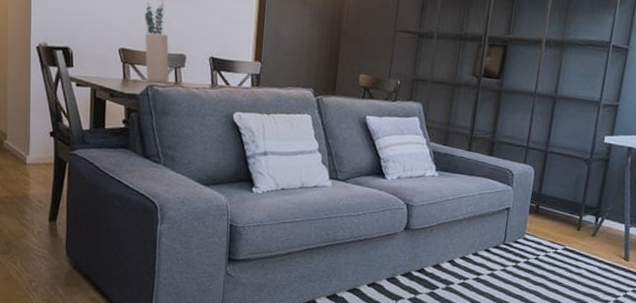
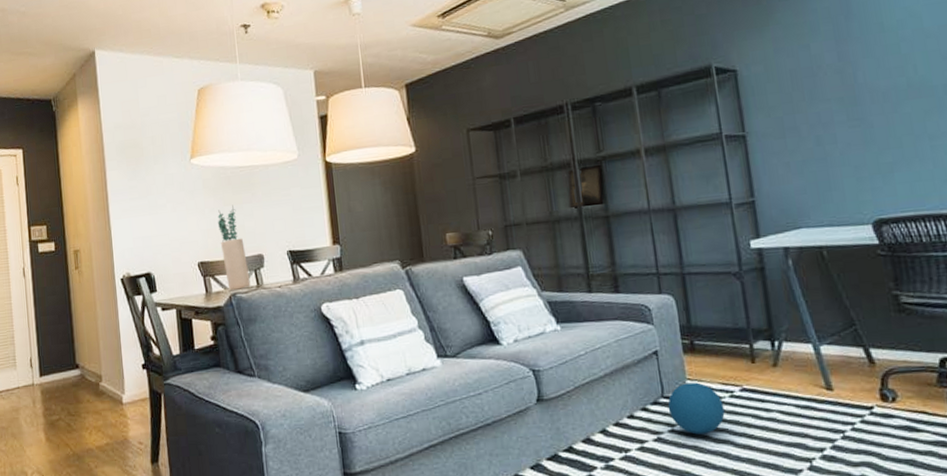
ball: none [505,236,548,277] -> present [667,382,725,435]

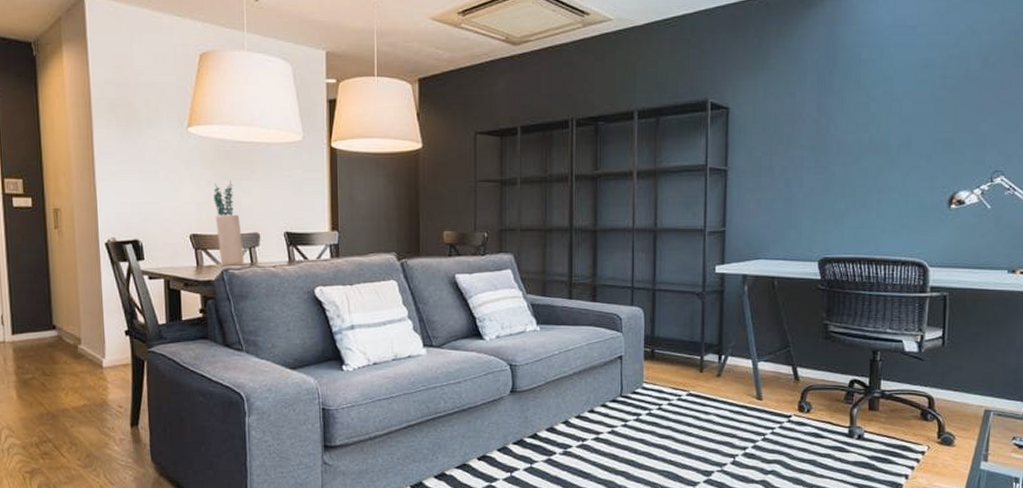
picture frame: present [567,165,604,208] -> none [561,182,597,219]
ball: present [667,382,725,435] -> none [624,385,671,430]

